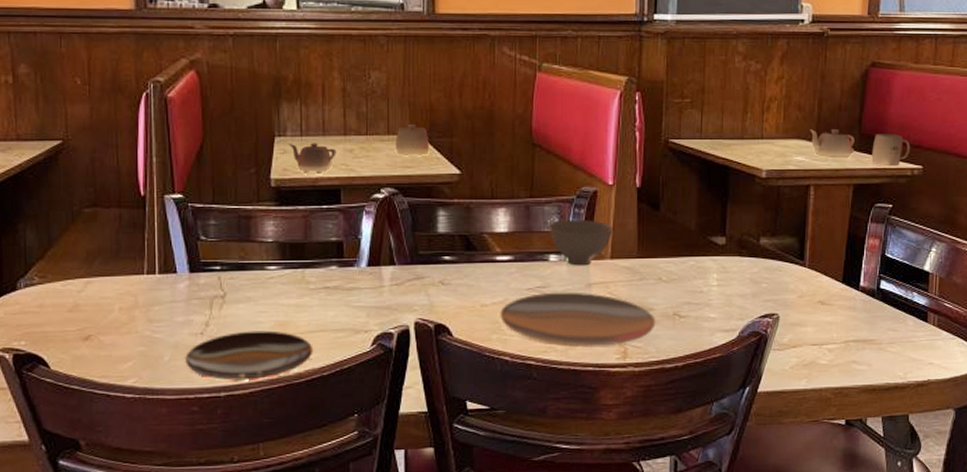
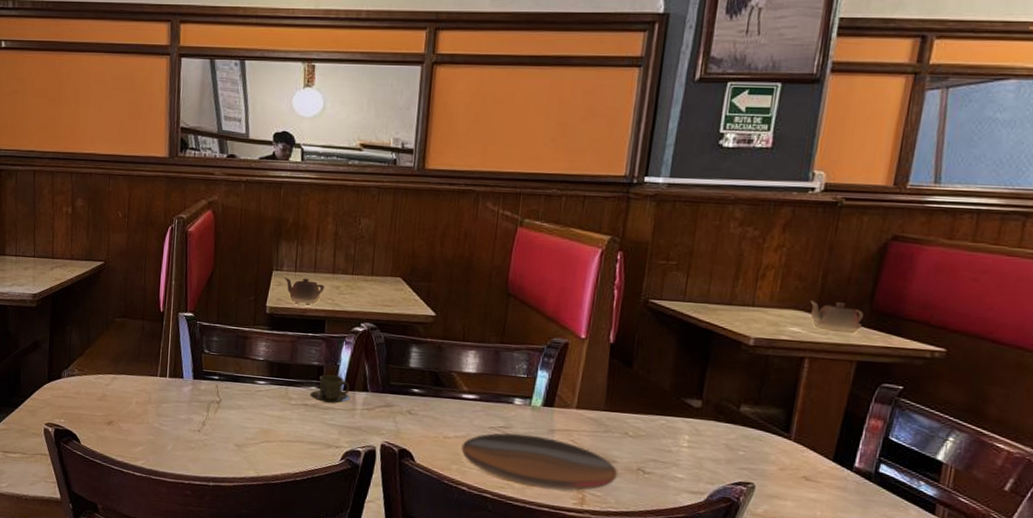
plate: present [185,330,314,381] -> none [184,433,290,476]
cup and saucer: none [330,250,376,282] -> present [310,374,351,403]
sugar bowl: present [396,123,430,156] -> none [377,267,409,297]
bowl: present [548,220,613,266] -> none [516,367,581,413]
mug: present [871,133,911,167] -> none [882,310,934,347]

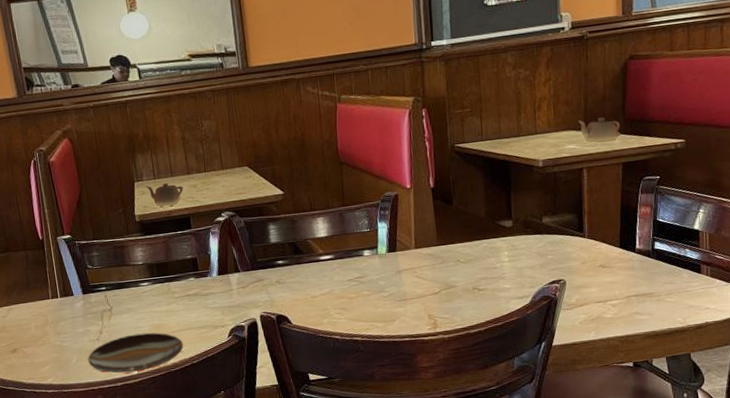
plate: none [184,433,290,476] -> present [88,332,184,374]
cup and saucer: present [310,374,351,403] -> none [189,263,226,290]
plate: present [460,432,618,491] -> none [327,278,459,323]

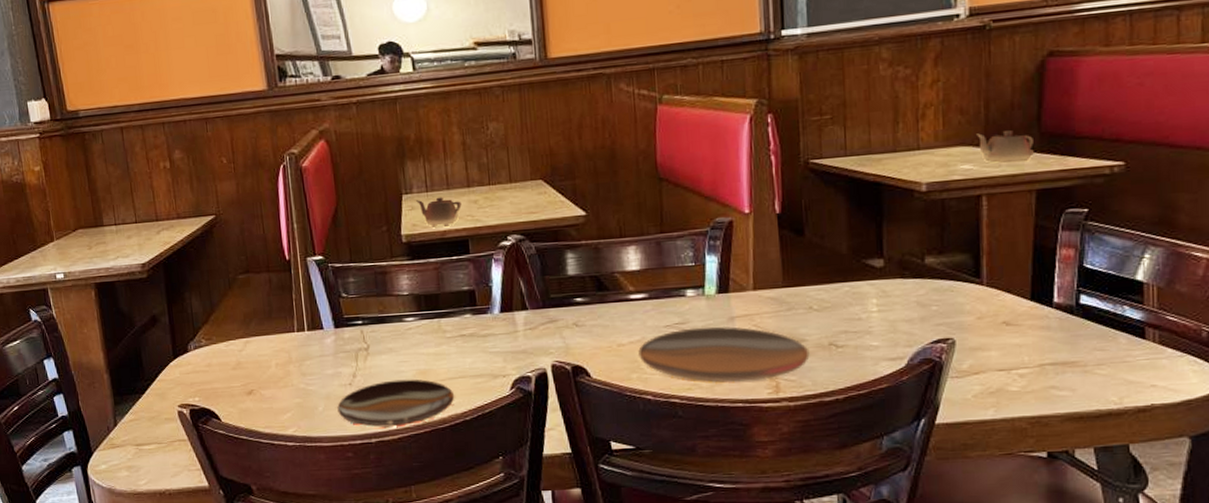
plate: none [327,278,459,323] -> present [637,326,810,383]

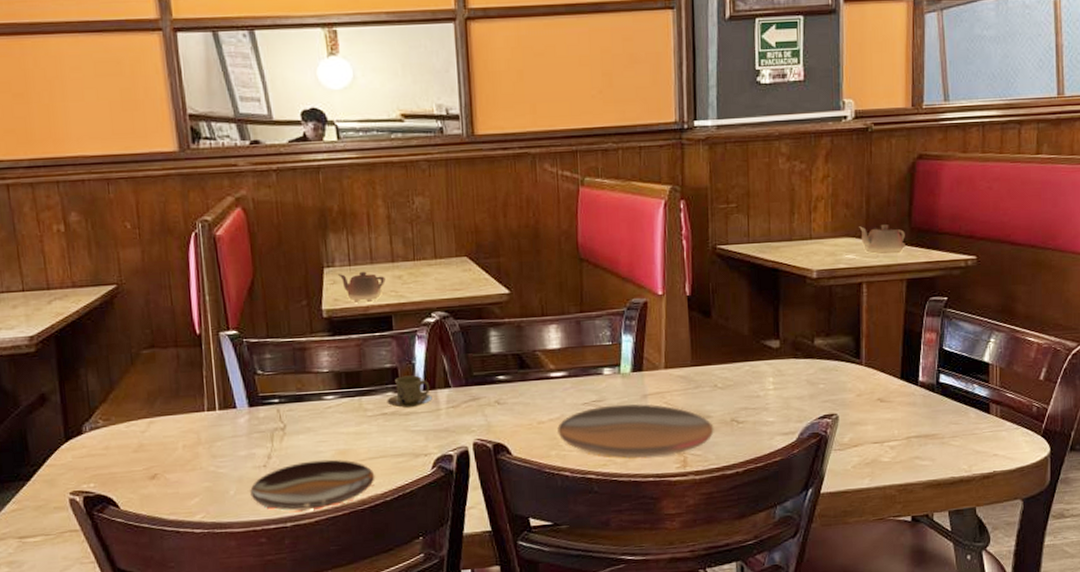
cup and saucer: none [465,297,510,329] -> present [387,375,433,408]

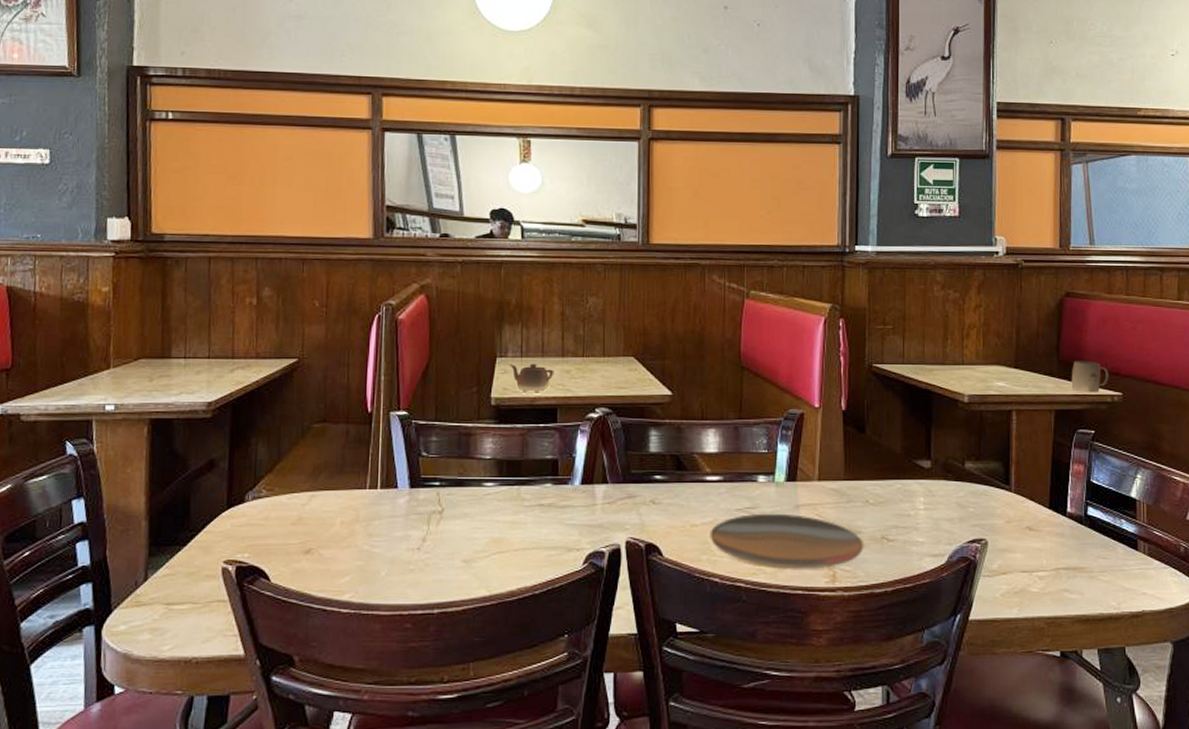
plate: present [250,459,375,511] -> none [401,547,526,598]
cup and saucer: present [387,375,433,408] -> none [545,468,589,500]
teapot: present [859,223,905,255] -> none [1009,355,1054,385]
mug: none [923,225,963,259] -> present [1071,361,1109,393]

